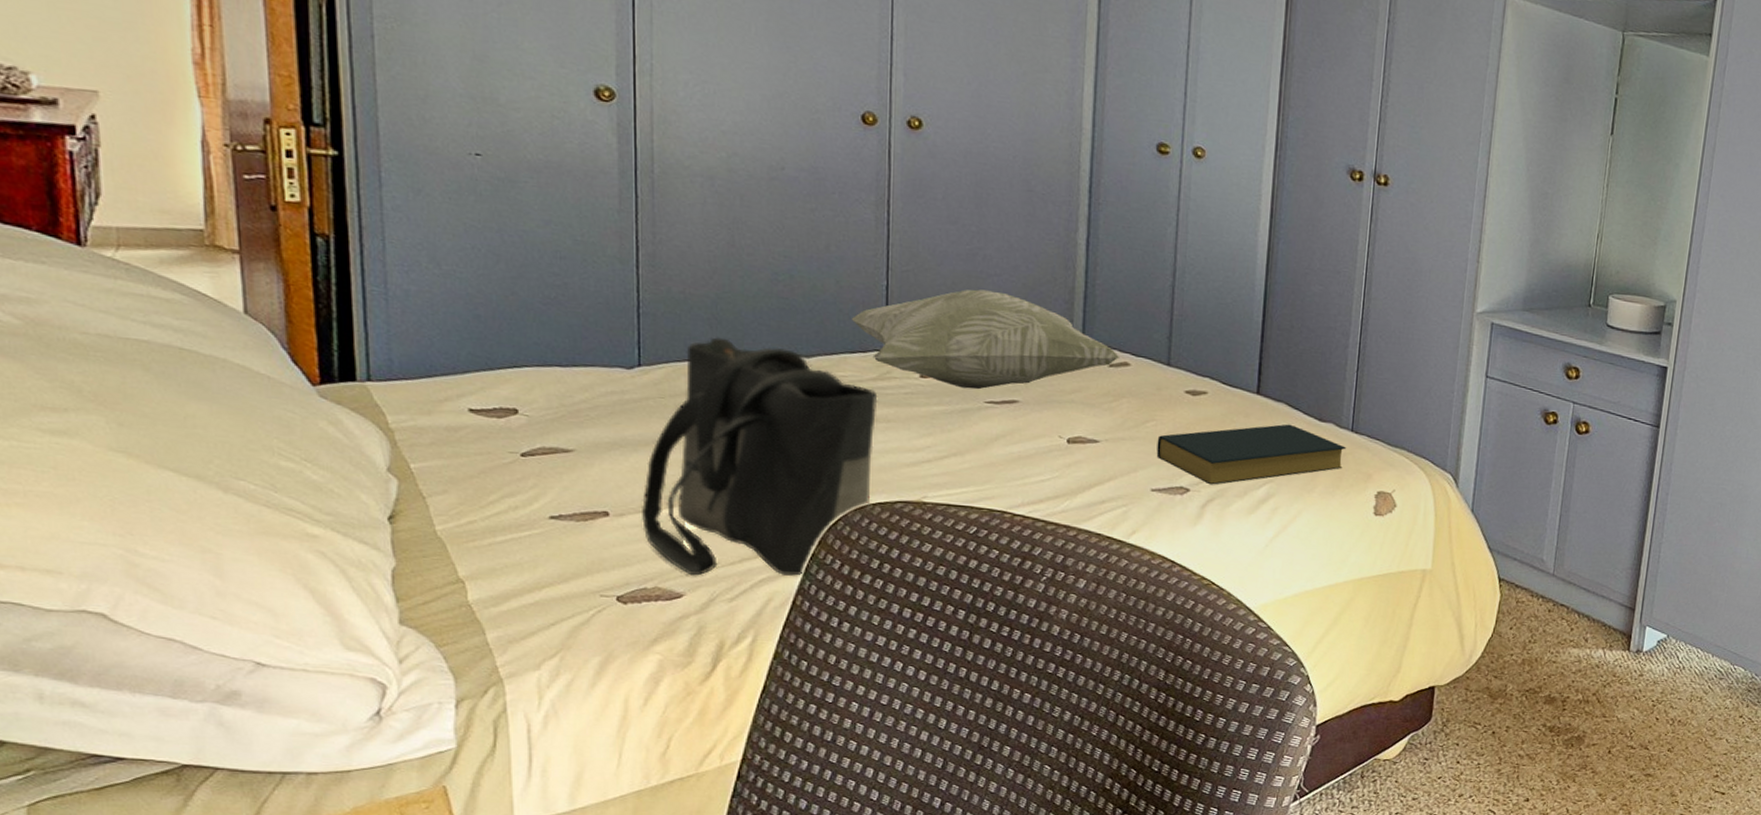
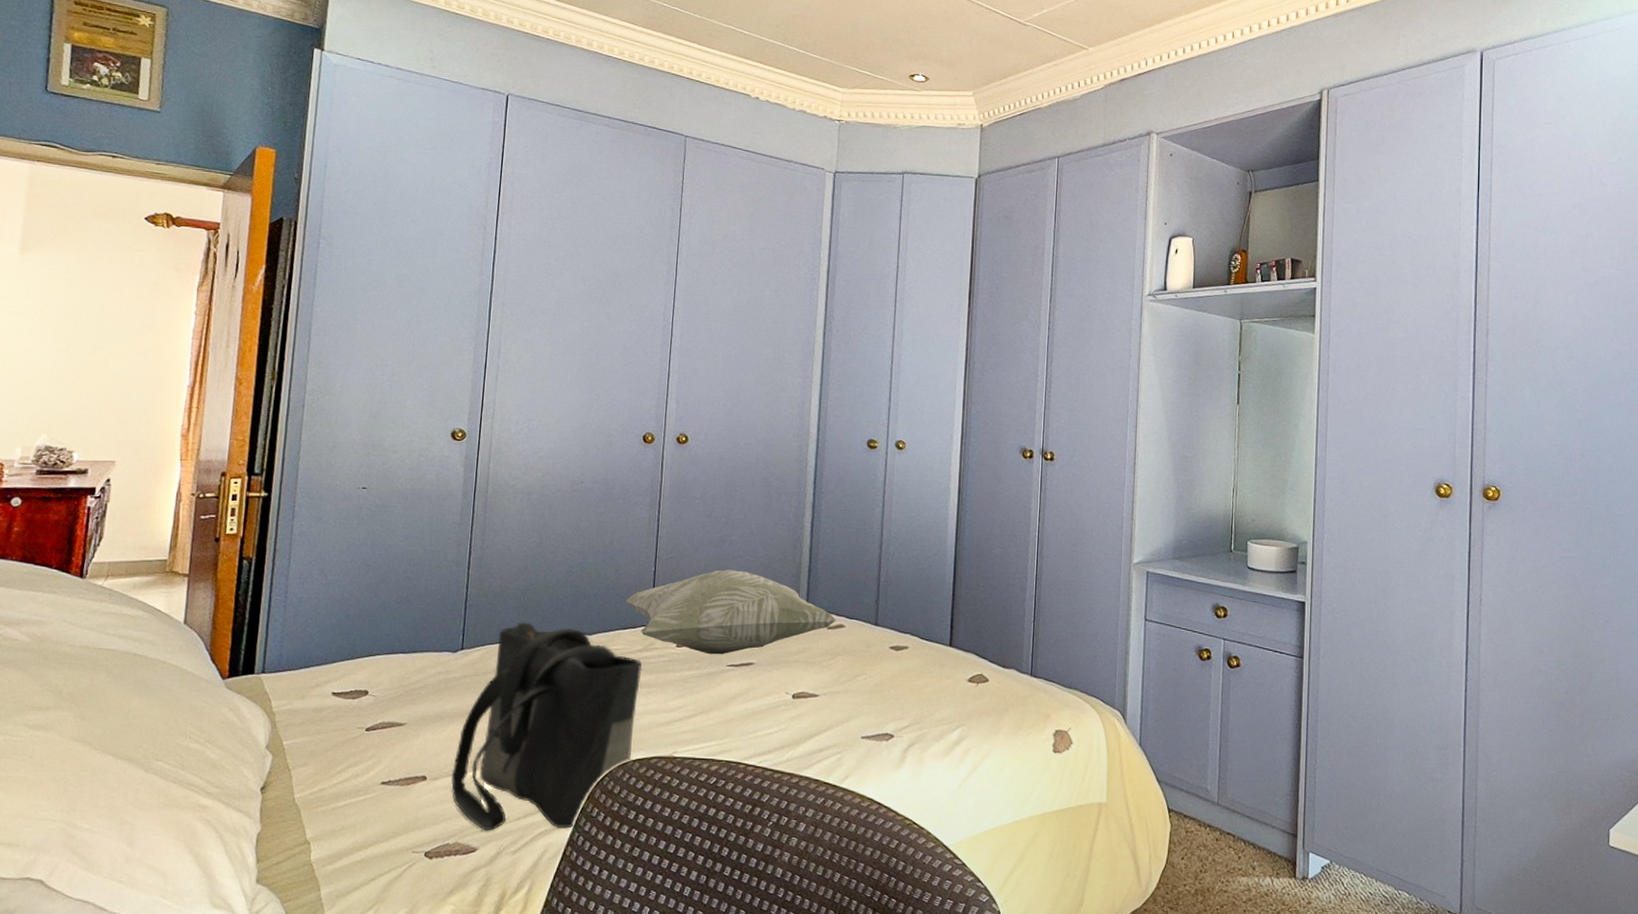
hardback book: present [1156,424,1347,485] -> none [866,671,1028,731]

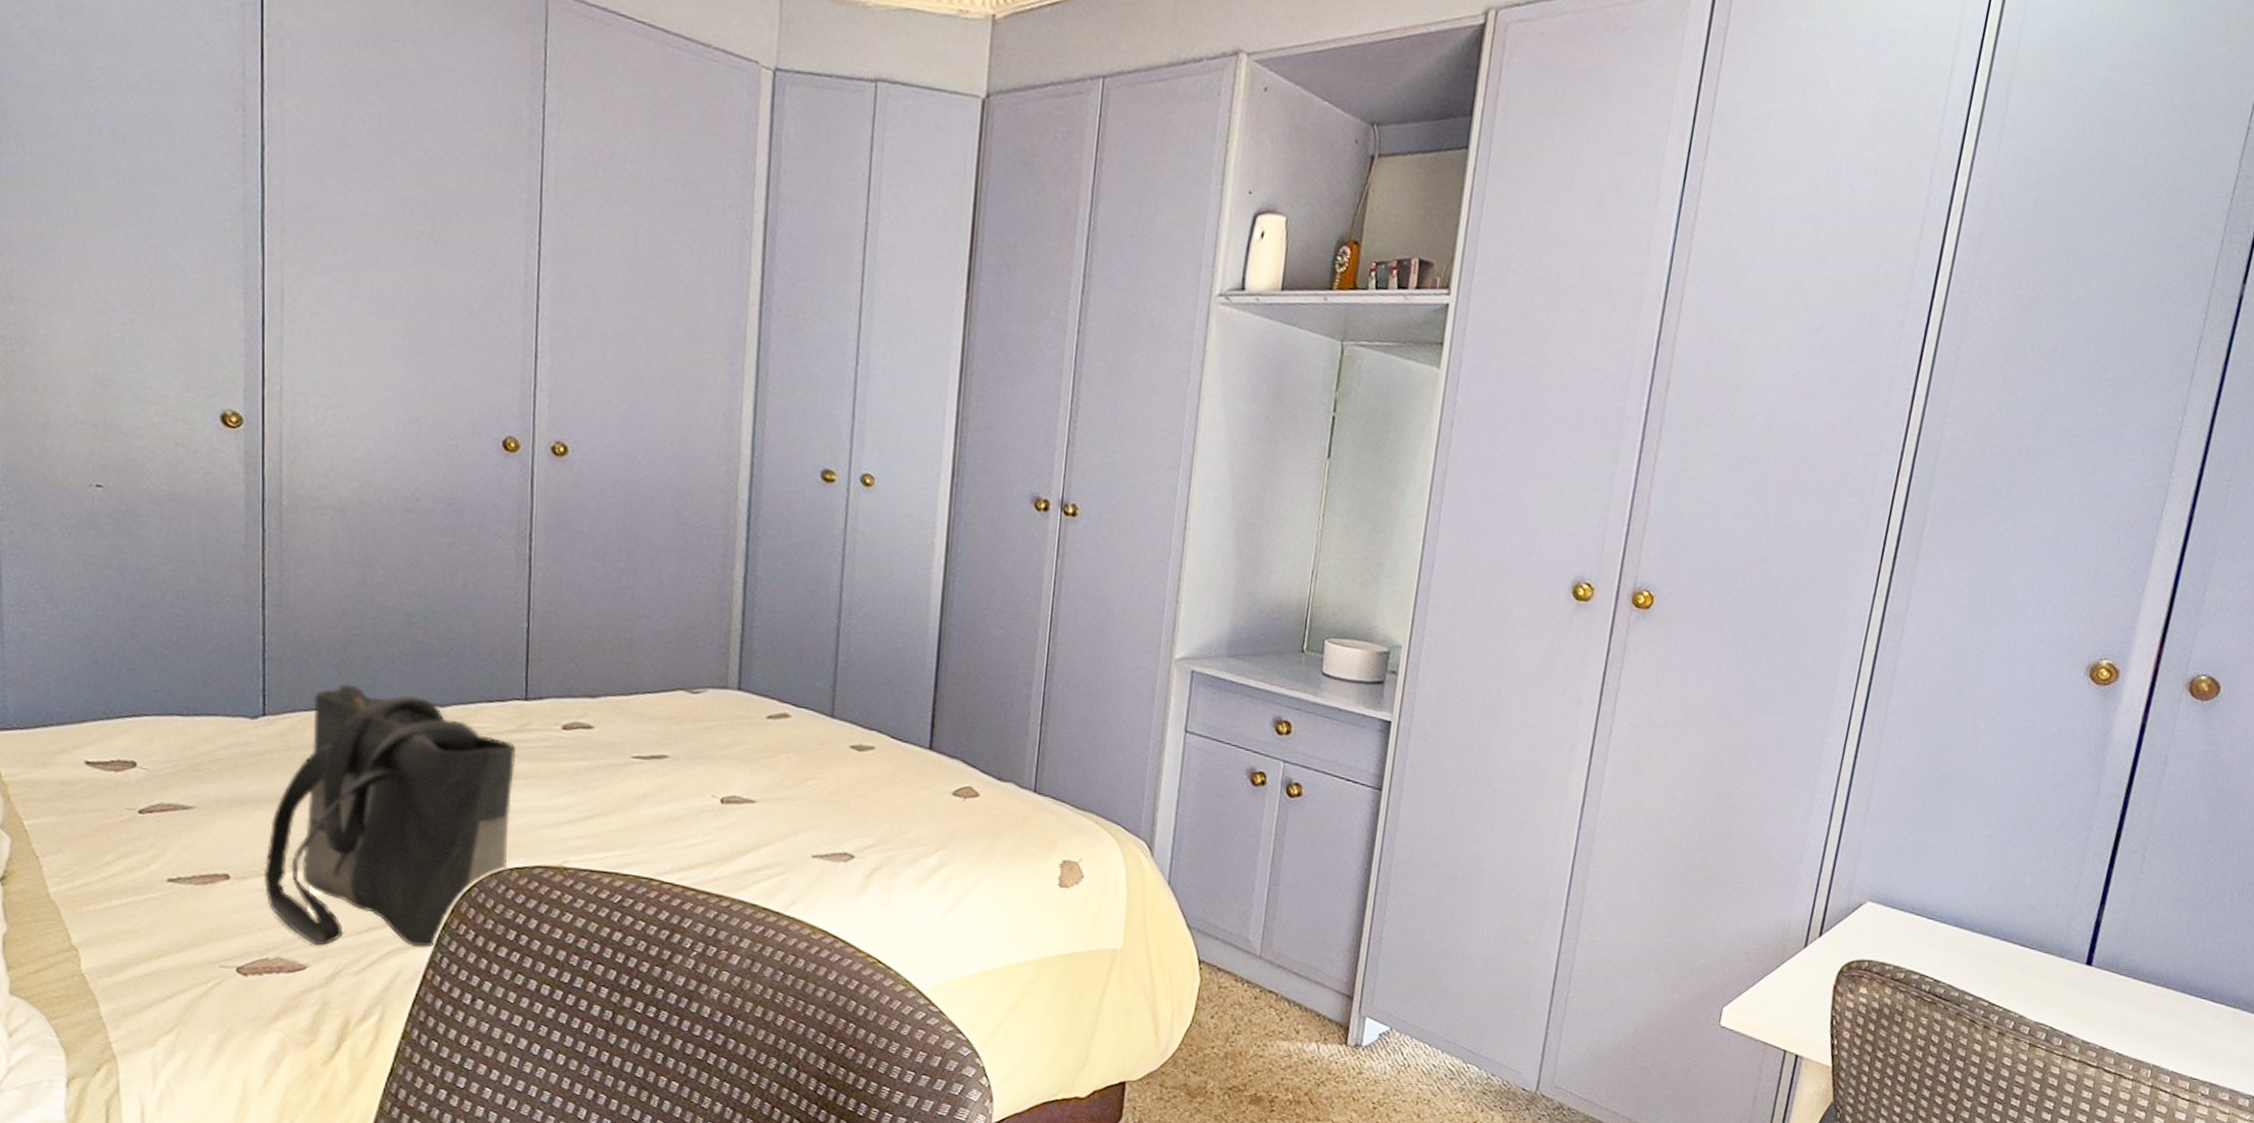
decorative pillow: present [625,569,837,655] -> none [489,632,780,743]

